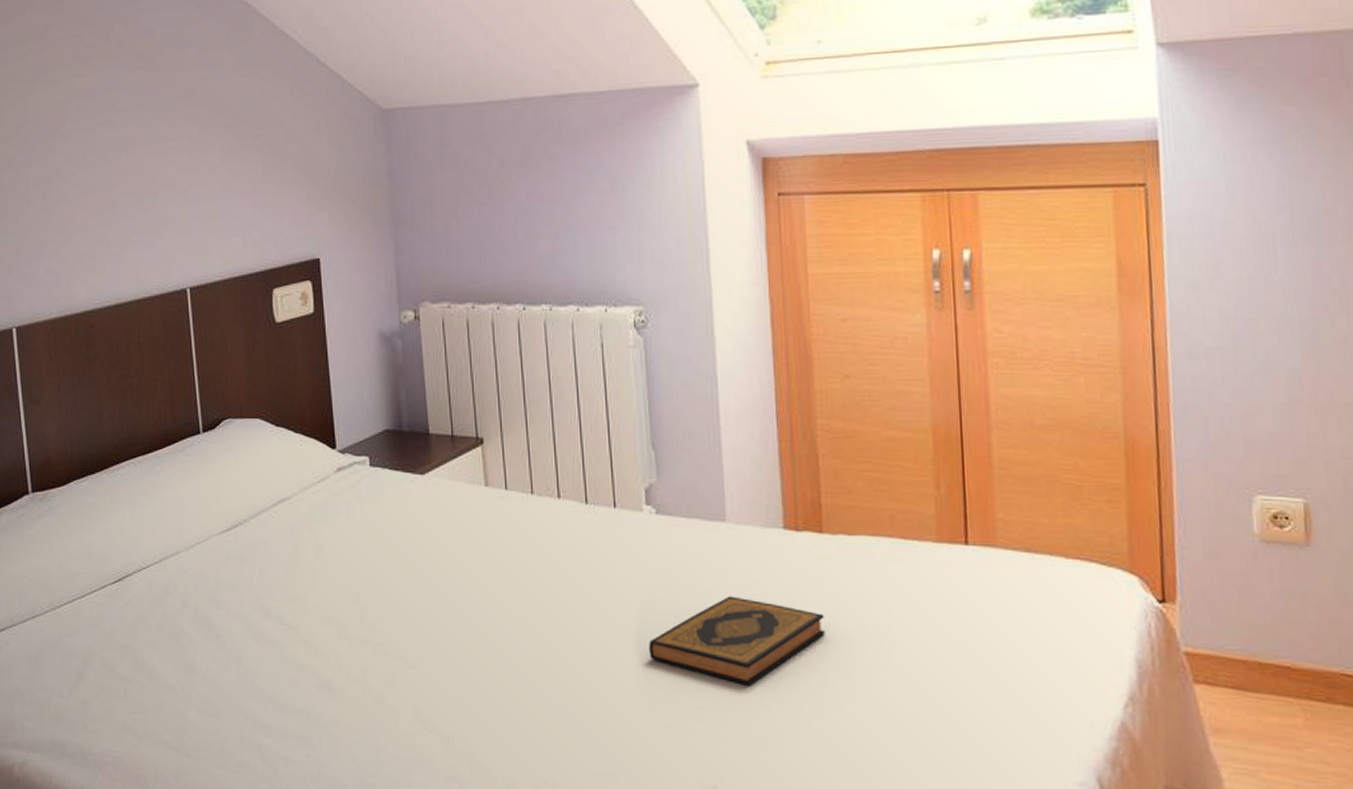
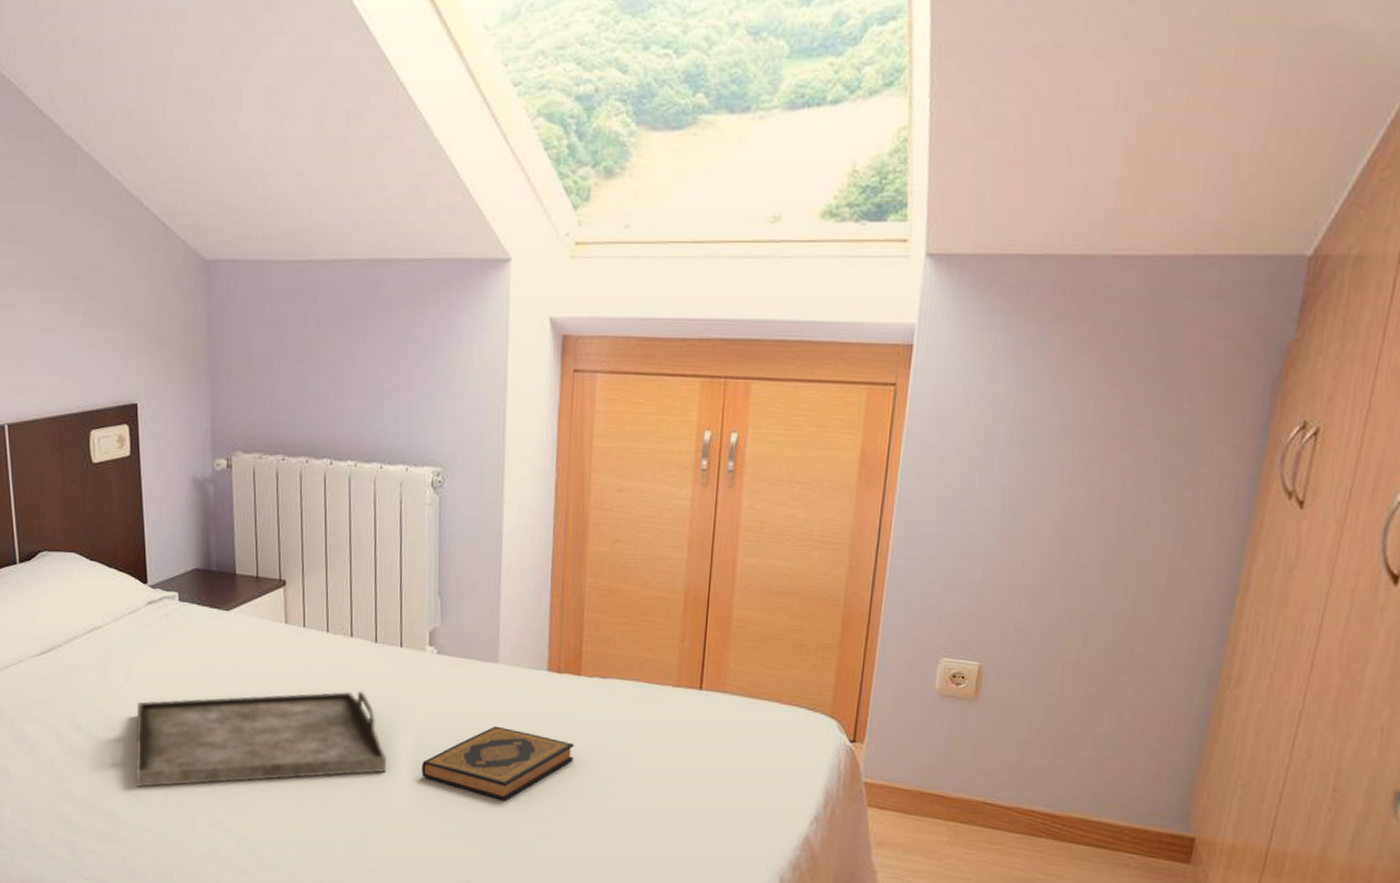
serving tray: none [329,560,610,680] -> present [135,691,387,788]

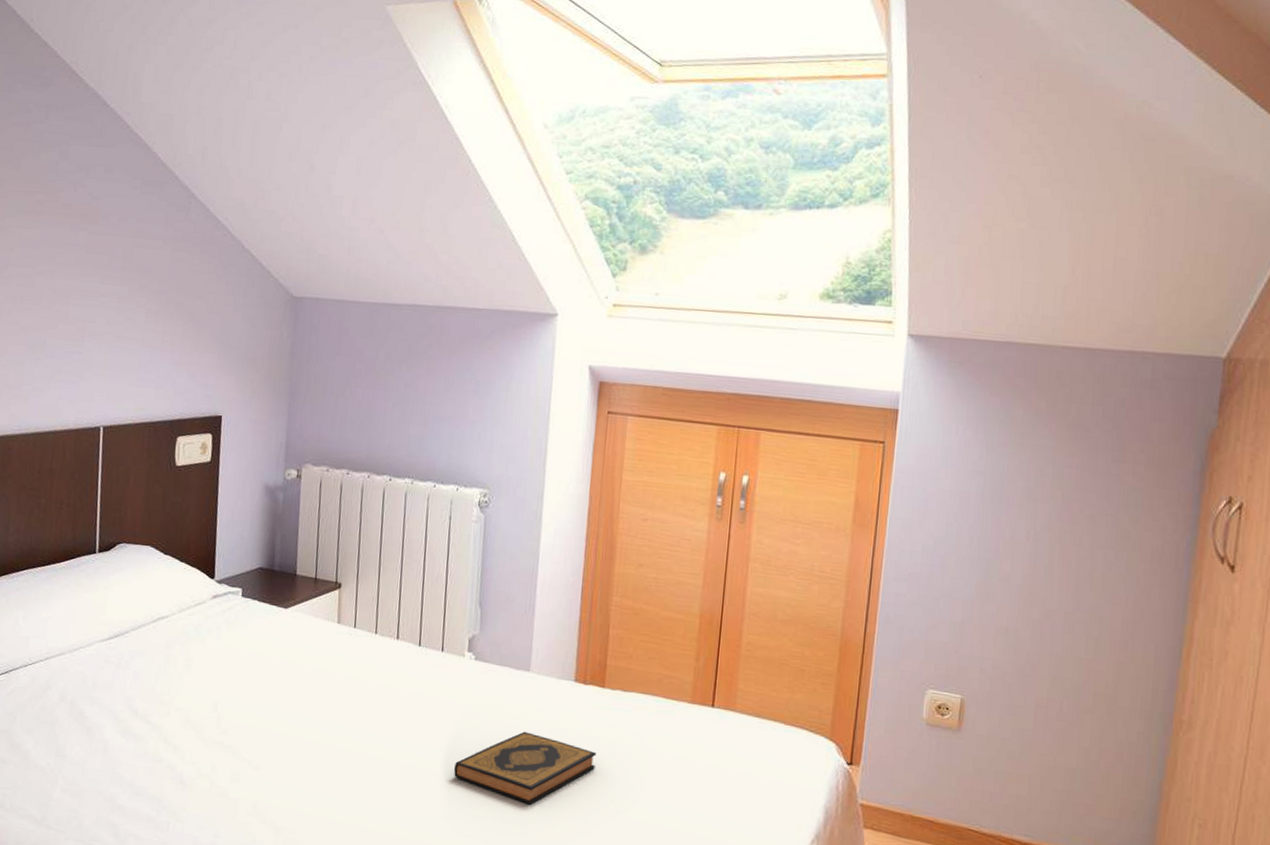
serving tray: present [135,691,387,788] -> none [183,689,422,774]

